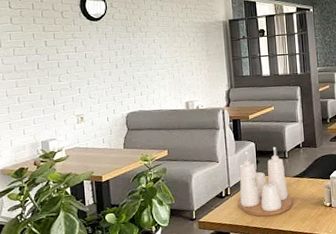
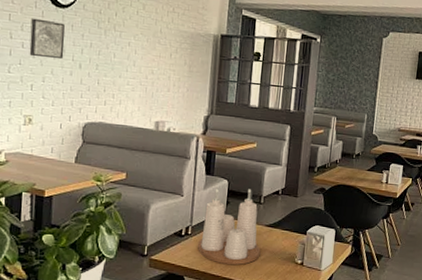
wall art: none [72,33,102,65] -> present [29,18,65,59]

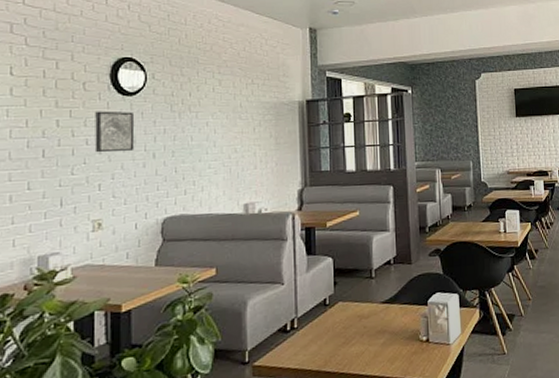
condiment set: present [198,189,261,265] -> none [307,263,379,357]

